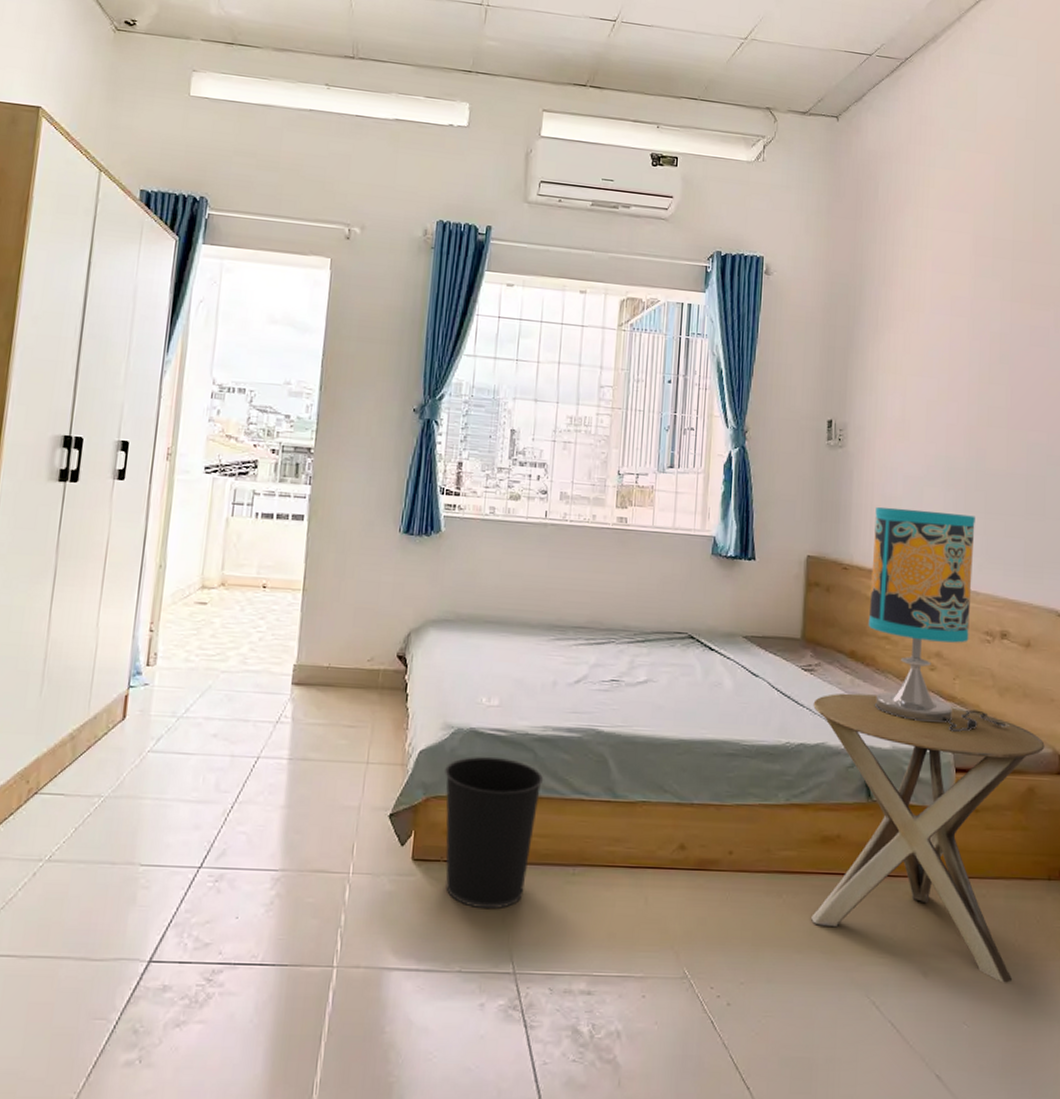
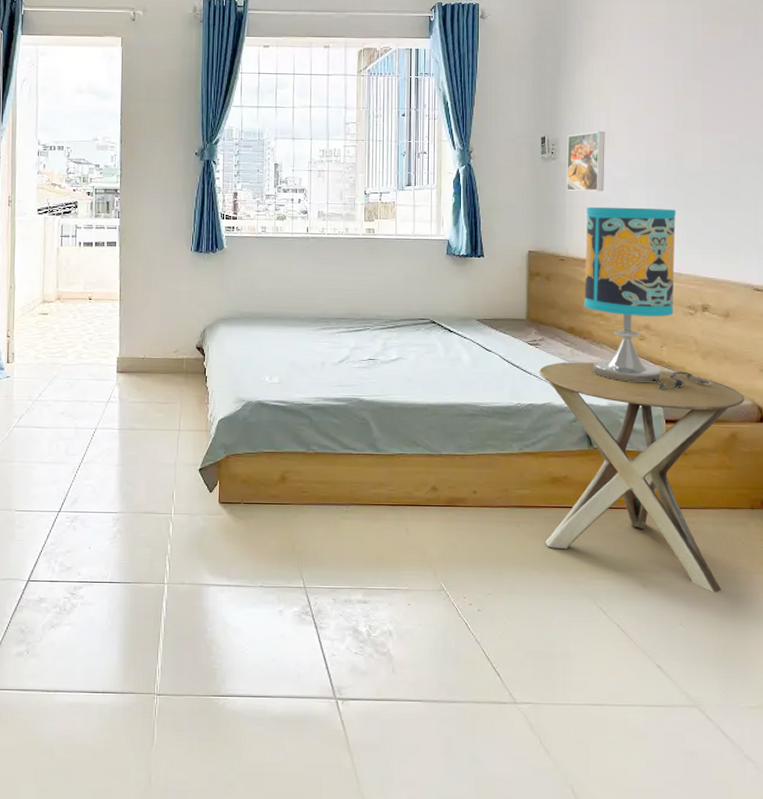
wastebasket: present [445,756,544,910] -> none [240,422,319,539]
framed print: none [854,417,900,489] -> present [567,131,605,191]

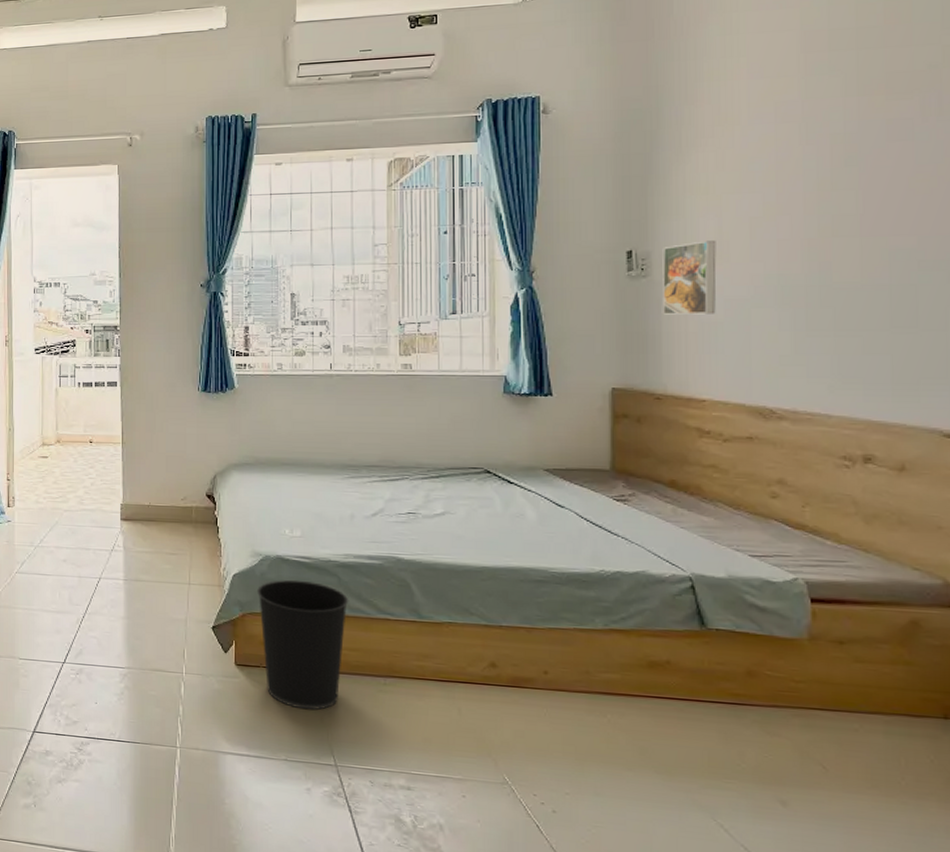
wastebasket: none [240,422,319,539] -> present [257,579,349,710]
side table: present [539,362,745,592] -> none [629,522,932,821]
table lamp: present [584,206,713,390] -> none [690,333,882,561]

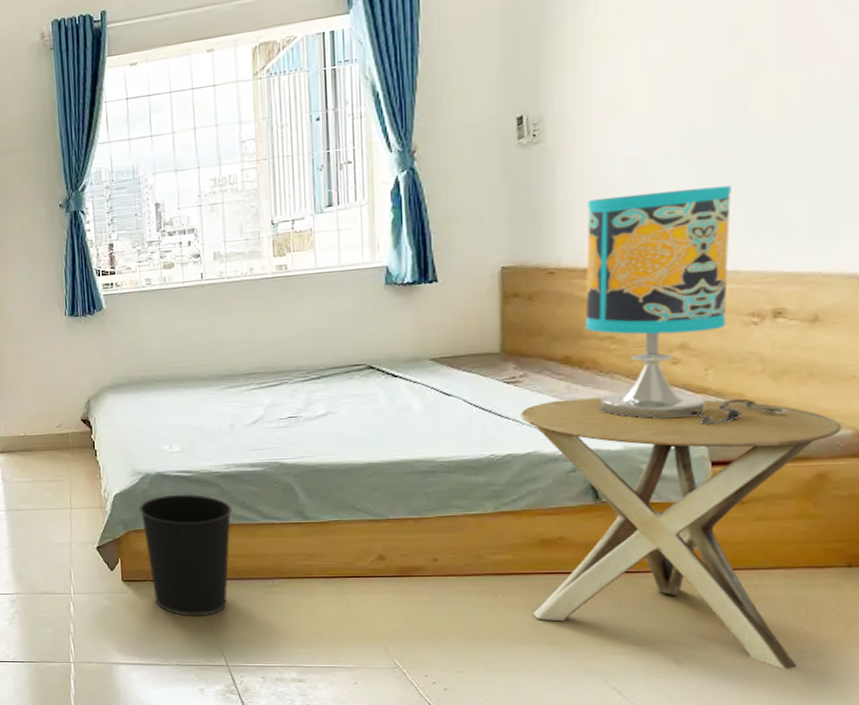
side table: none [629,522,932,821] -> present [520,397,842,669]
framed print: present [662,240,717,315] -> none [556,94,616,183]
table lamp: none [690,333,882,561] -> present [585,185,790,425]

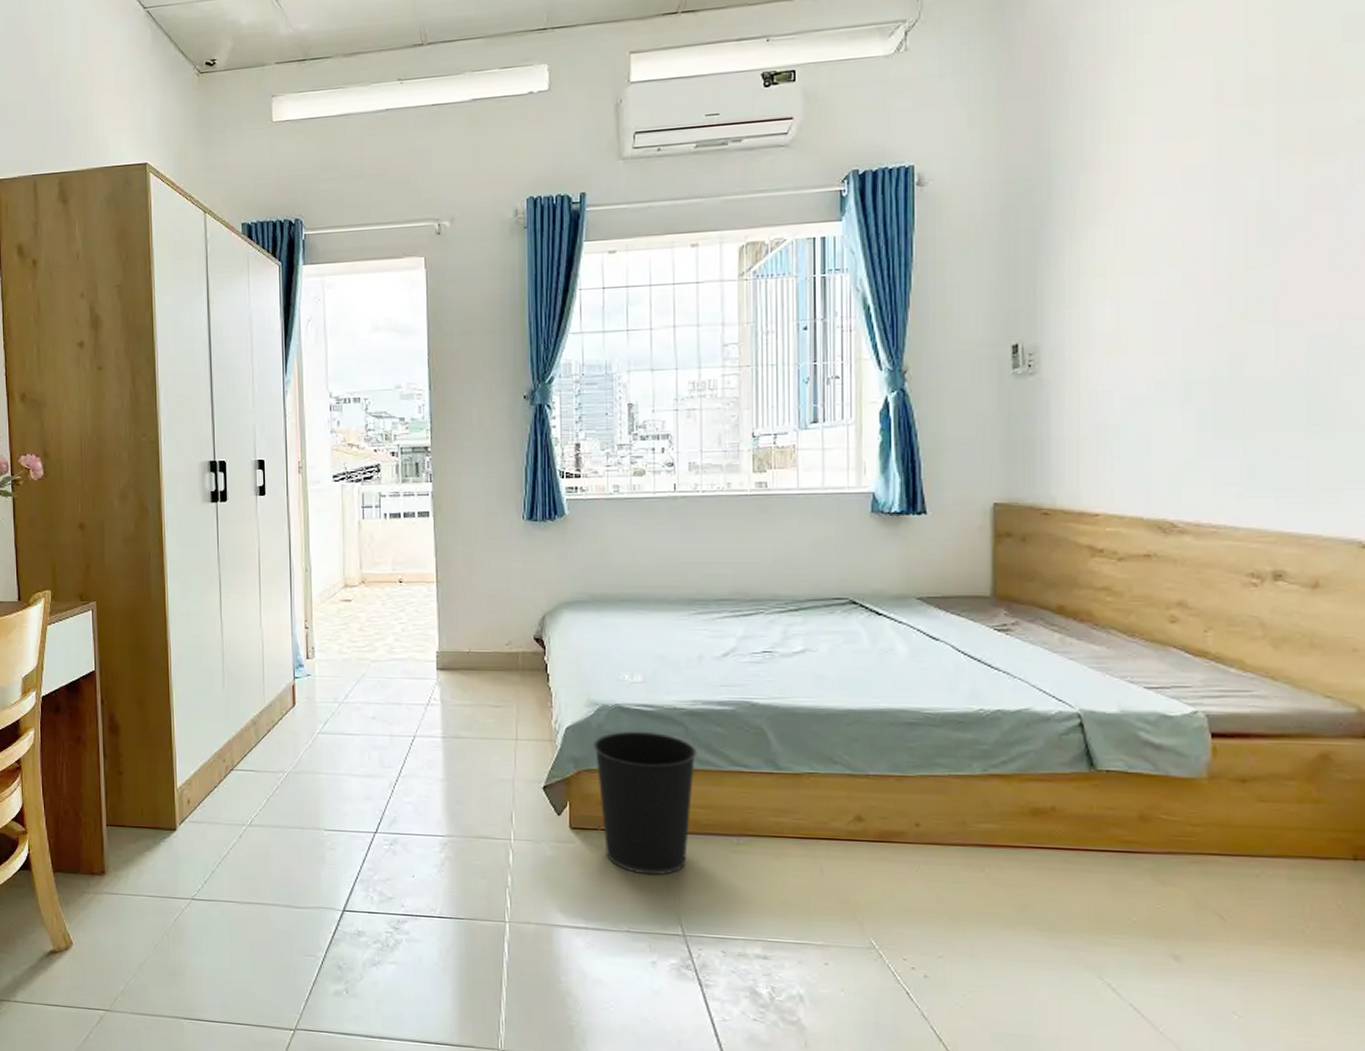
side table: present [520,397,842,669] -> none [1011,653,1345,973]
table lamp: present [585,185,790,425] -> none [1080,435,1291,692]

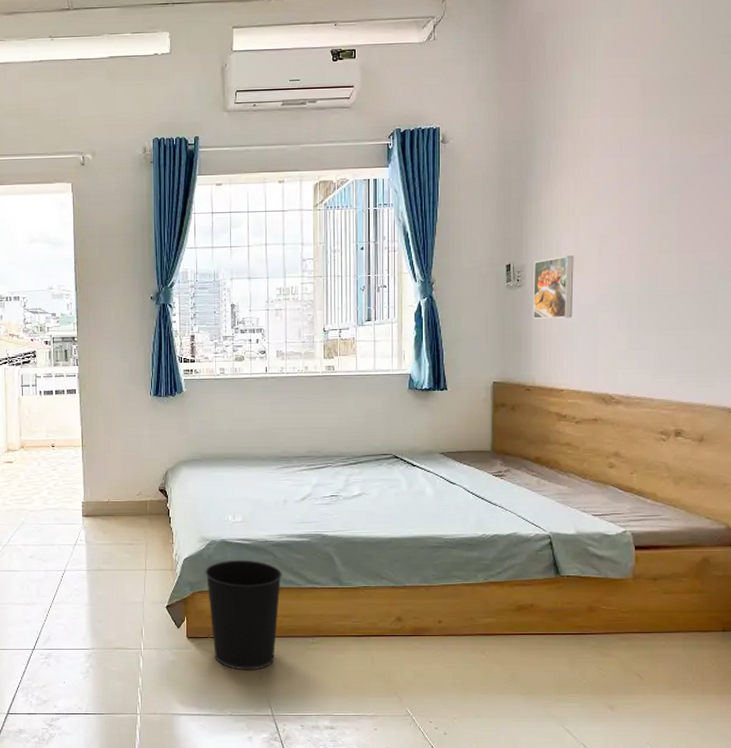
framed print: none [1052,330,1114,418] -> present [533,255,574,319]

